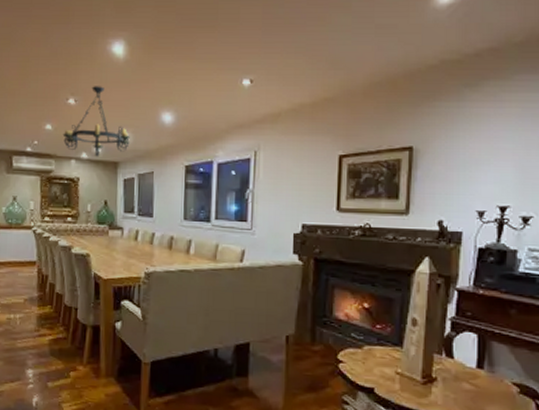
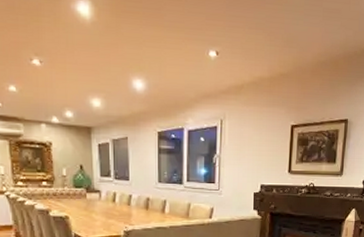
chandelier: present [62,86,130,157] -> none [29,47,102,122]

